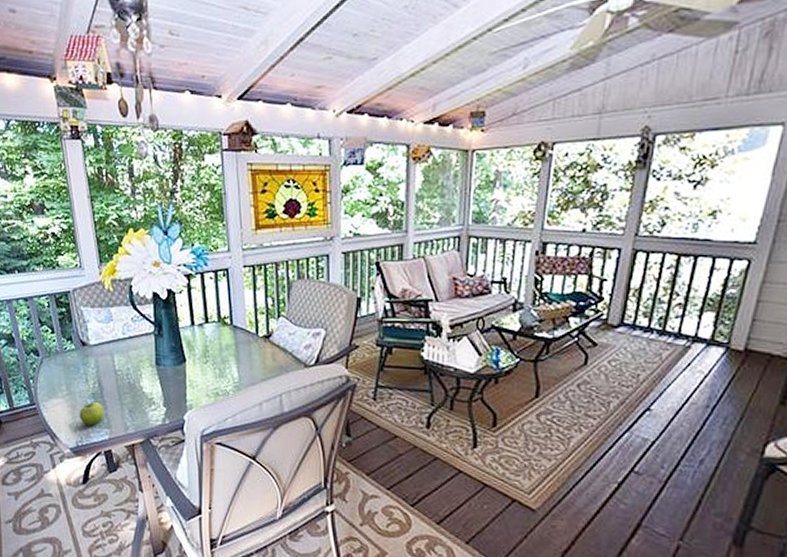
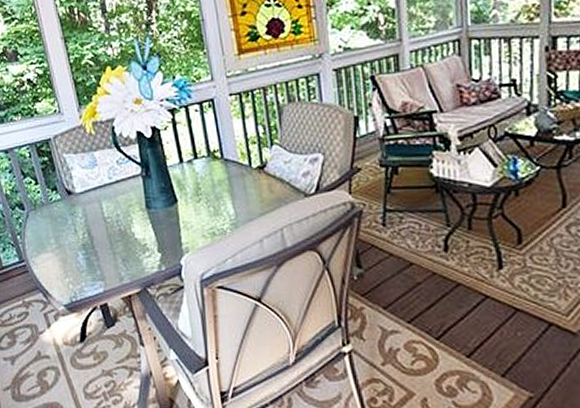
fruit: present [79,401,104,426] -> none [70,253,96,279]

